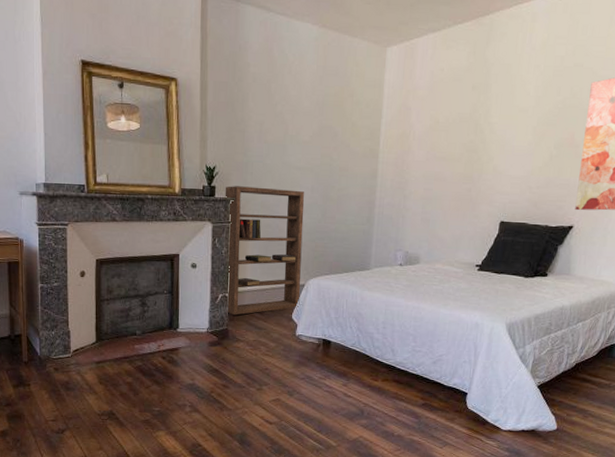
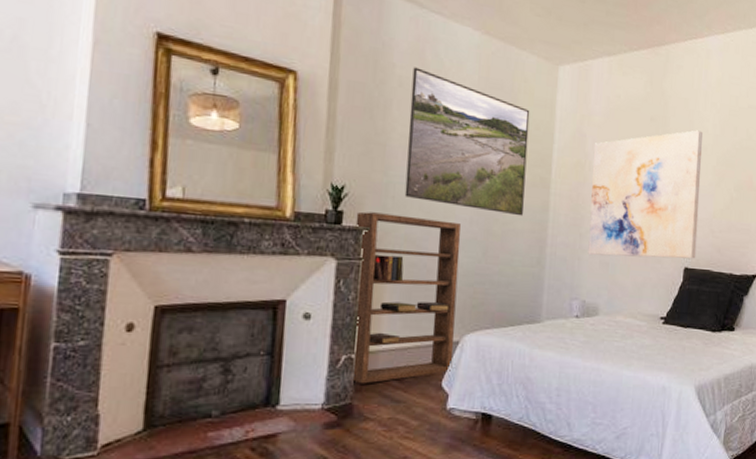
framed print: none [260,64,361,183] -> present [404,67,530,216]
wall art: none [411,94,524,214] -> present [588,130,703,259]

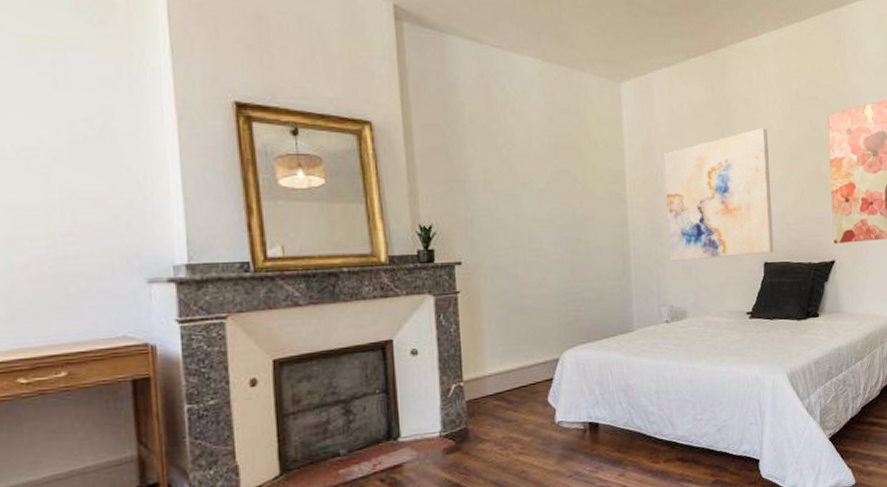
bookshelf: present [350,211,461,384] -> none [446,246,556,409]
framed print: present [404,67,530,216] -> none [481,102,604,233]

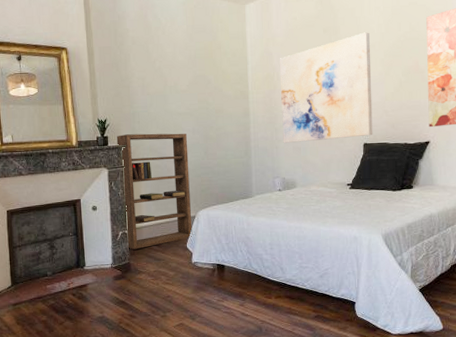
bookshelf: none [446,246,556,409] -> present [116,133,193,250]

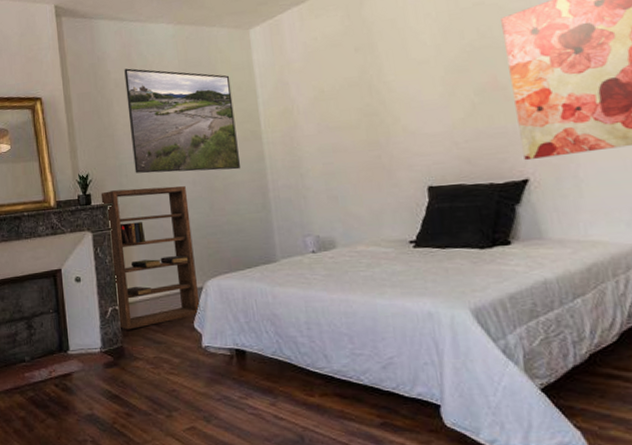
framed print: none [141,28,230,122] -> present [124,68,240,174]
wall art: present [279,32,373,143] -> none [298,45,441,191]

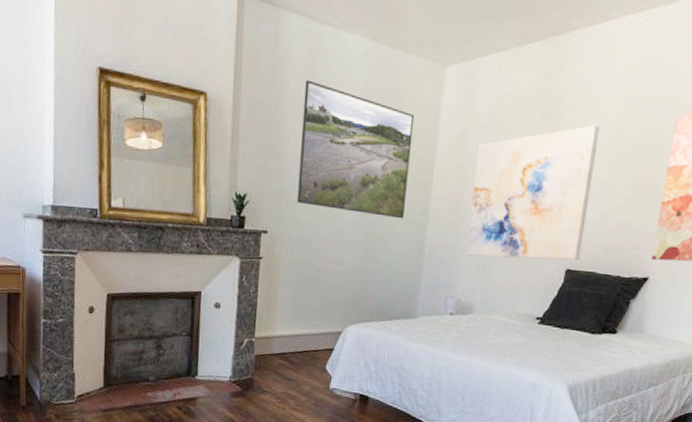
bookshelf: present [100,186,201,330] -> none [251,216,345,364]
wall art: none [298,45,441,191] -> present [465,125,600,261]

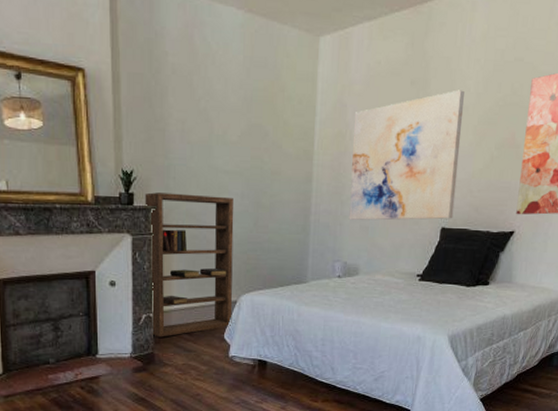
bookshelf: none [251,216,345,364] -> present [145,192,234,337]
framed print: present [296,80,415,219] -> none [183,53,293,188]

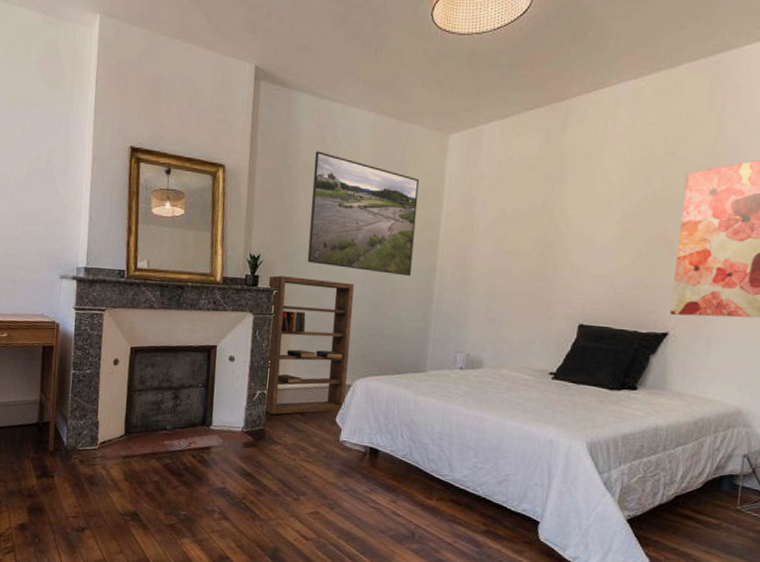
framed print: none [183,53,293,188] -> present [307,151,420,277]
wall art: present [349,90,464,221] -> none [473,184,606,316]

